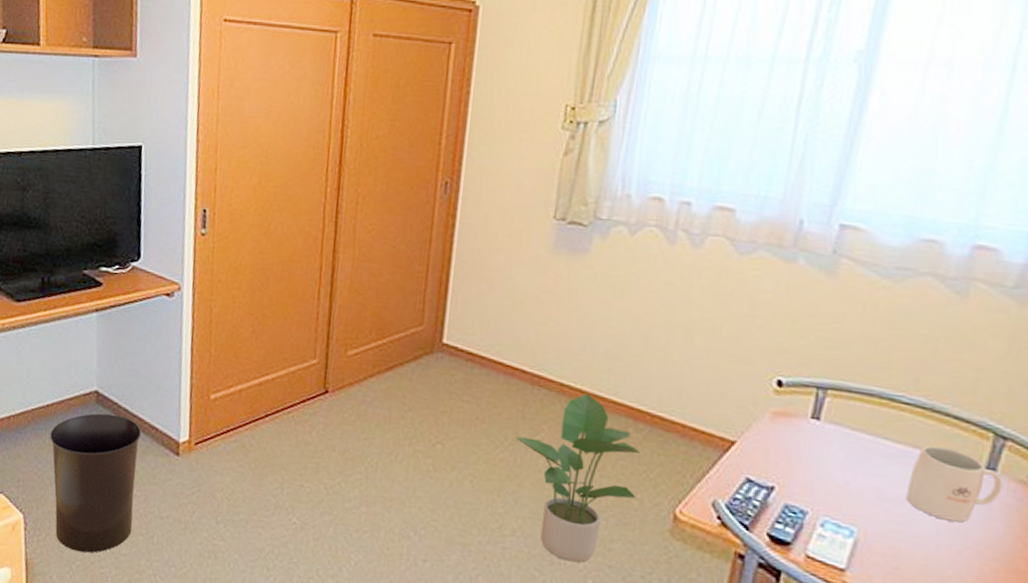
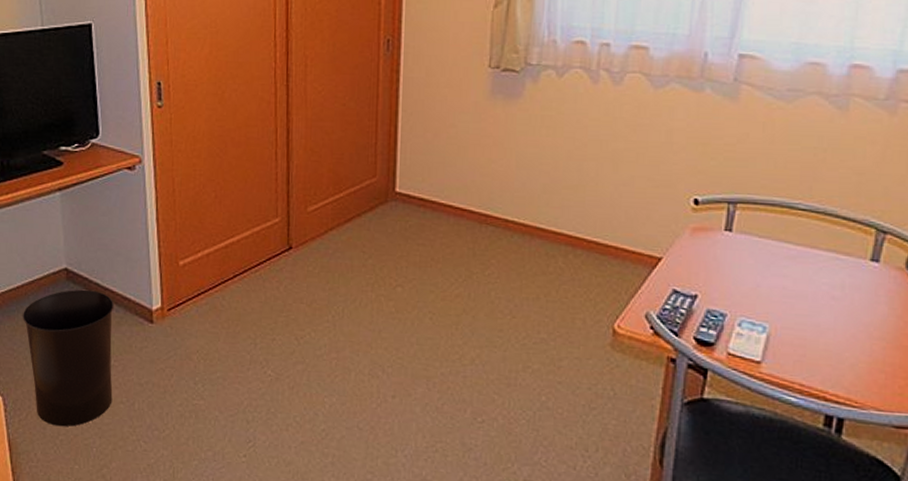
potted plant: present [514,393,640,563] -> none [467,227,580,383]
mug: present [905,445,1003,523] -> none [807,245,885,310]

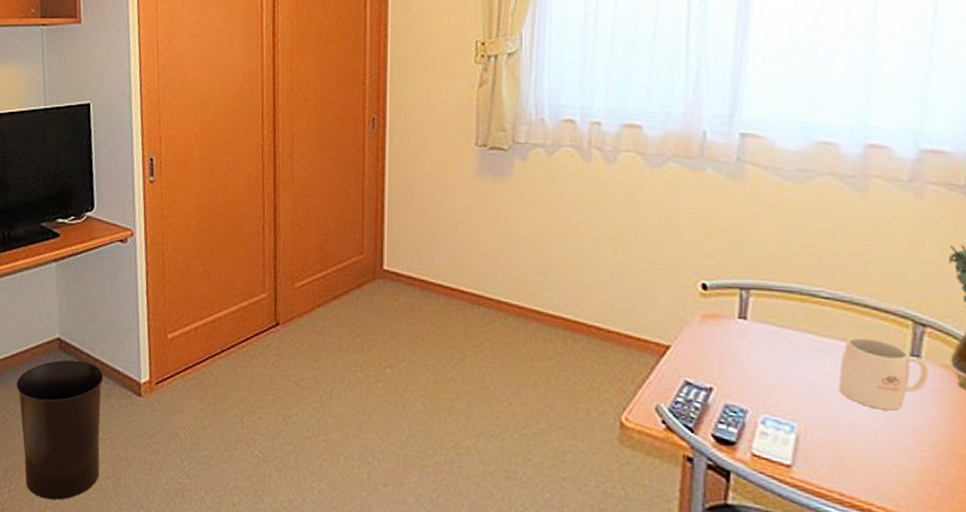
mug: none [807,245,885,310] -> present [838,337,929,411]

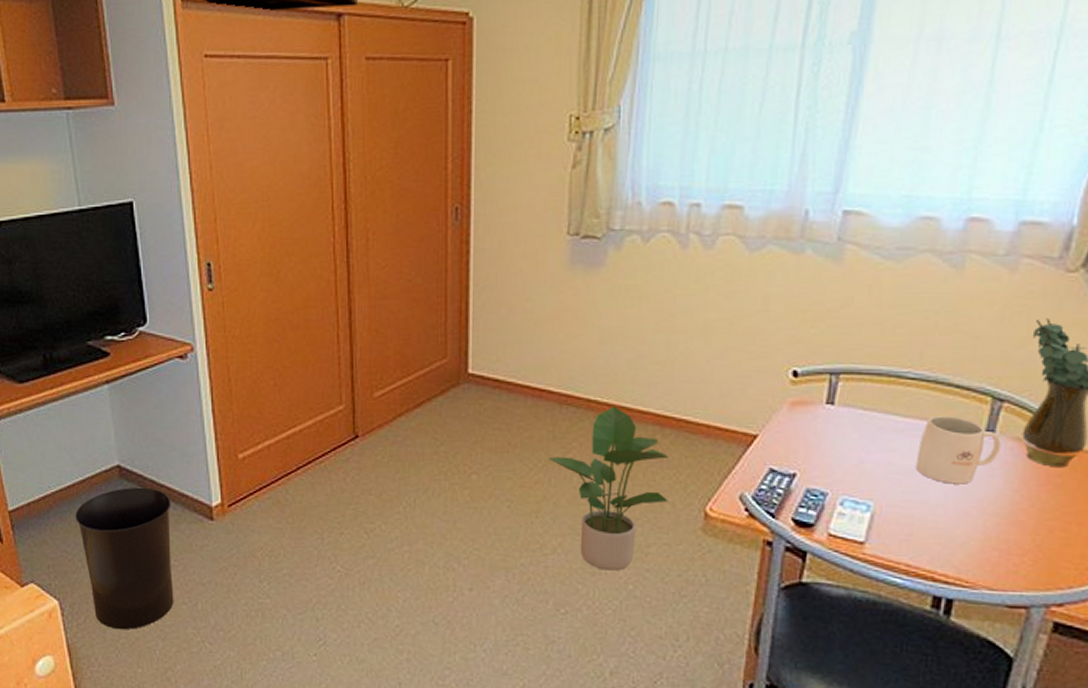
potted plant: none [460,309,583,477] -> present [547,406,669,571]

